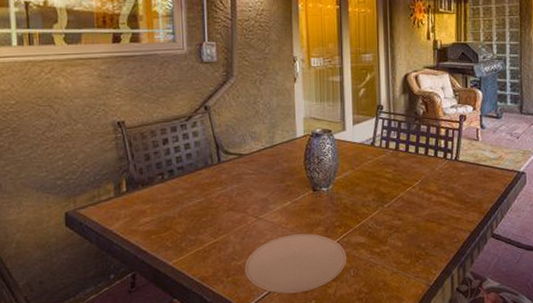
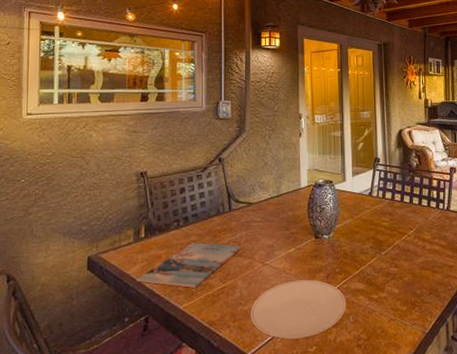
magazine: none [121,196,234,244] -> present [137,242,242,288]

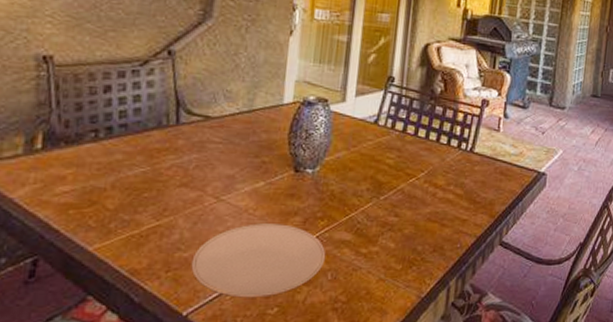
magazine: present [137,242,242,288] -> none [24,163,190,224]

